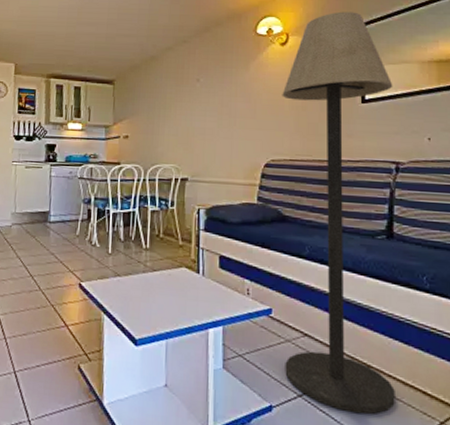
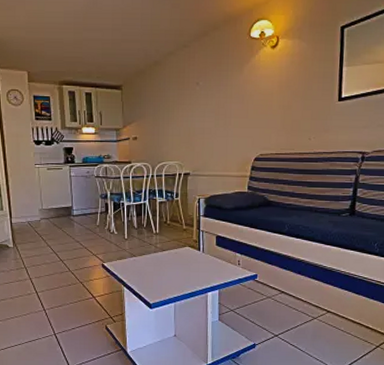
floor lamp: present [282,11,395,414] -> none [266,14,366,345]

